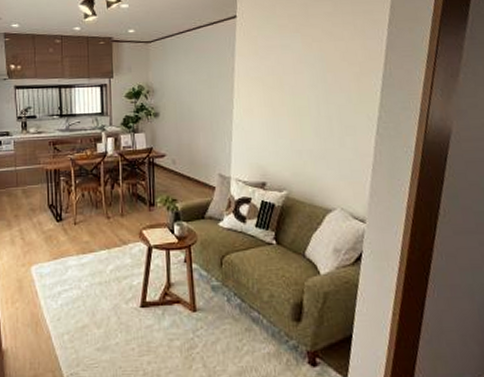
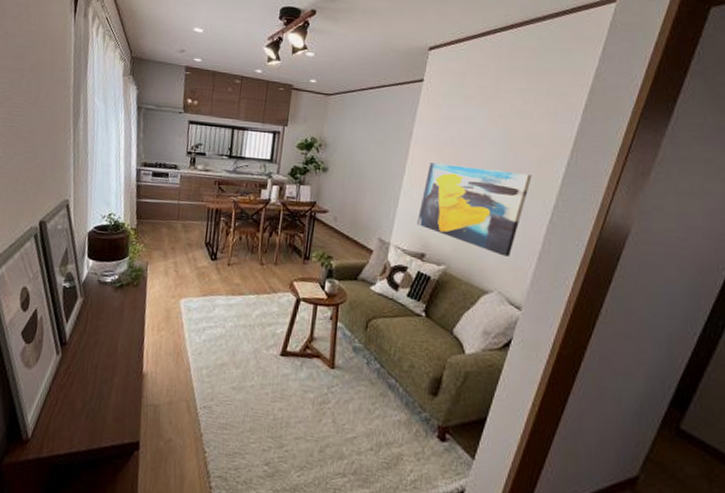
wall art: none [252,91,353,173] -> present [417,163,532,257]

